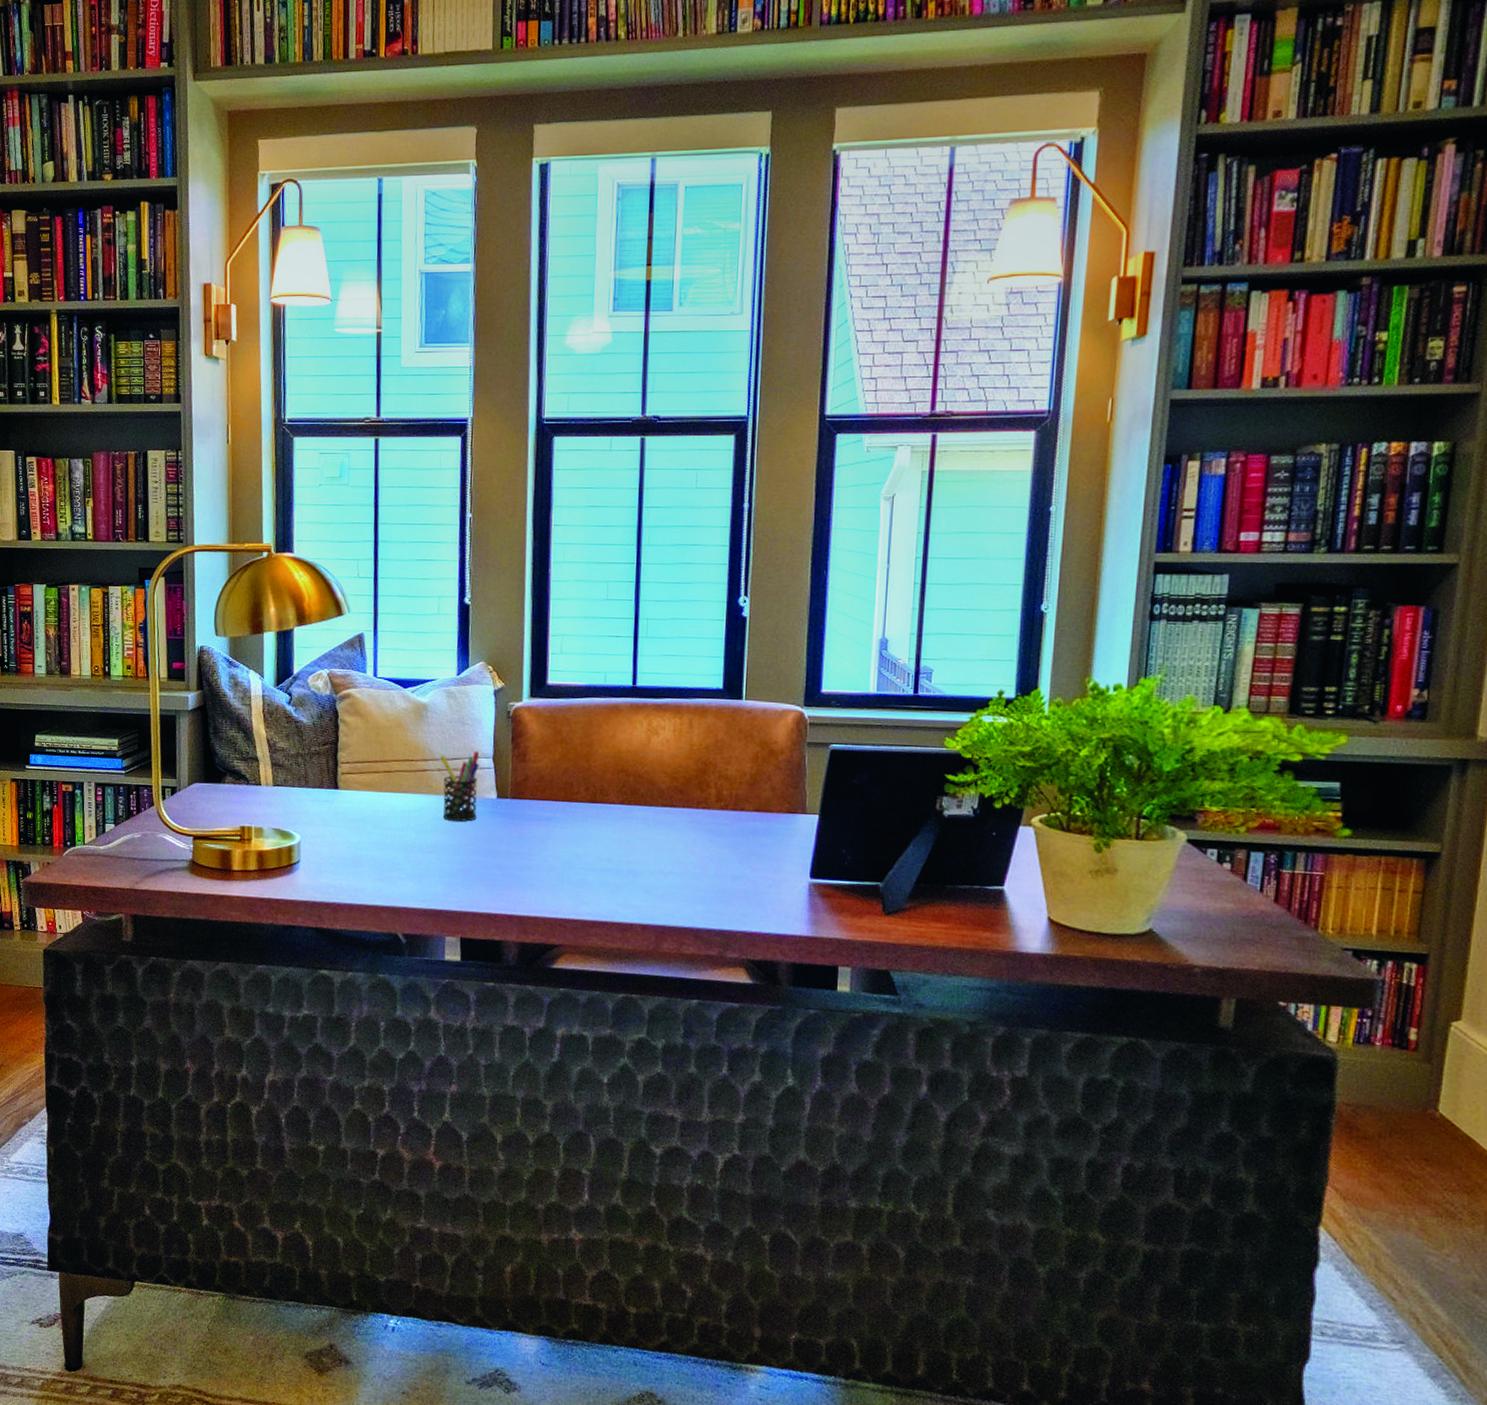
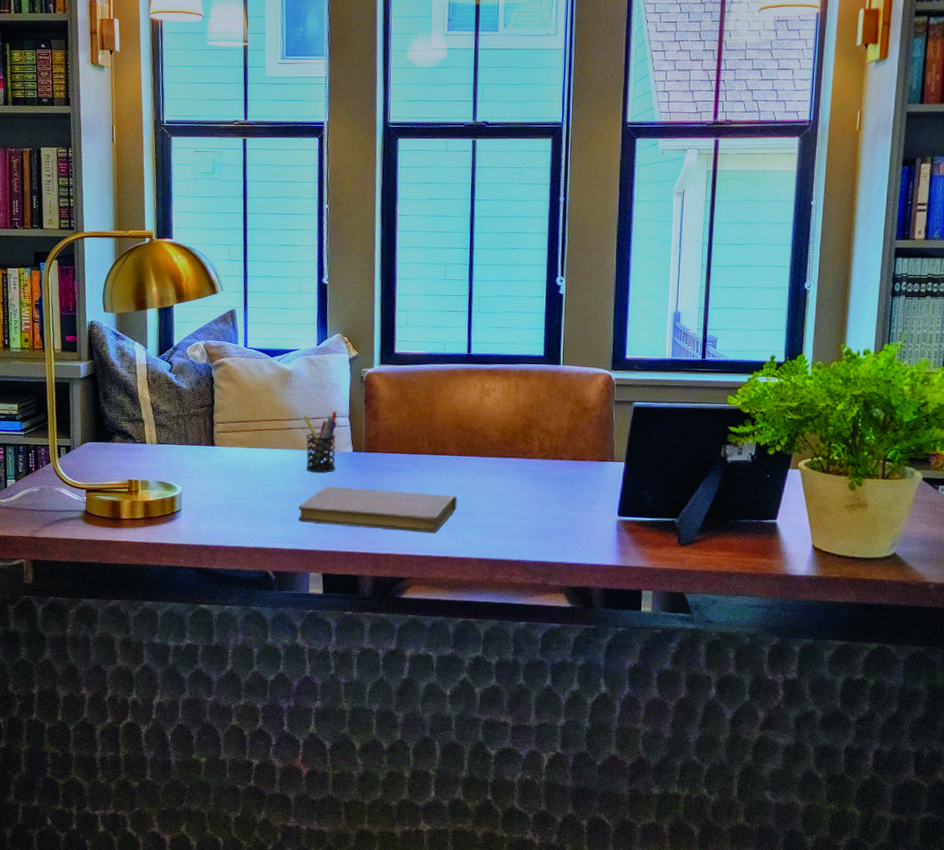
notebook: none [433,837,619,893] -> present [298,486,457,533]

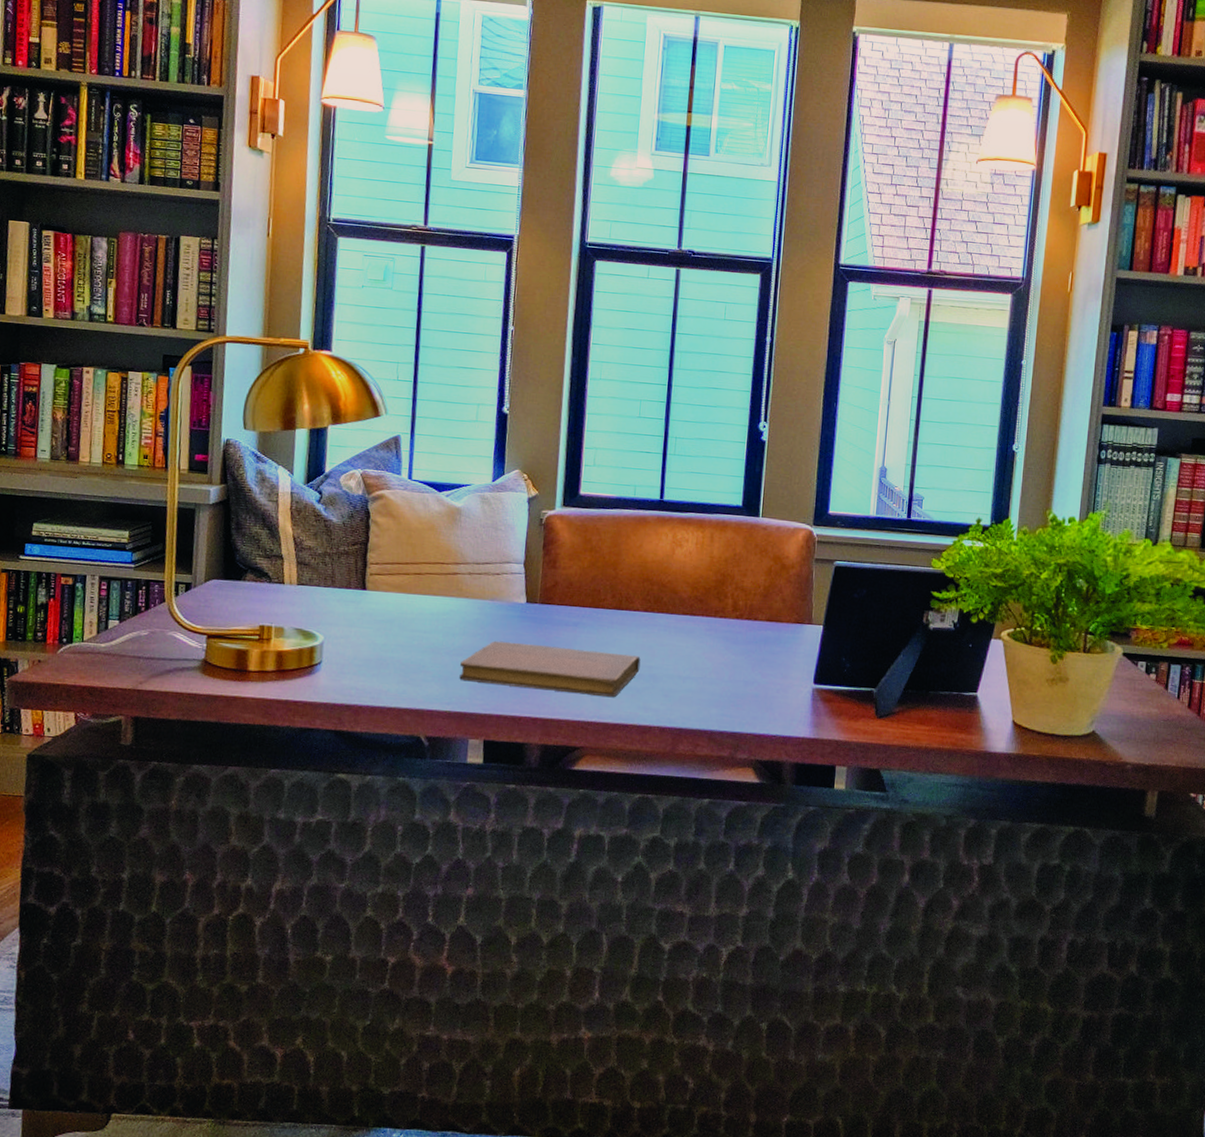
pen holder: present [303,411,337,473] -> none [471,556,510,625]

